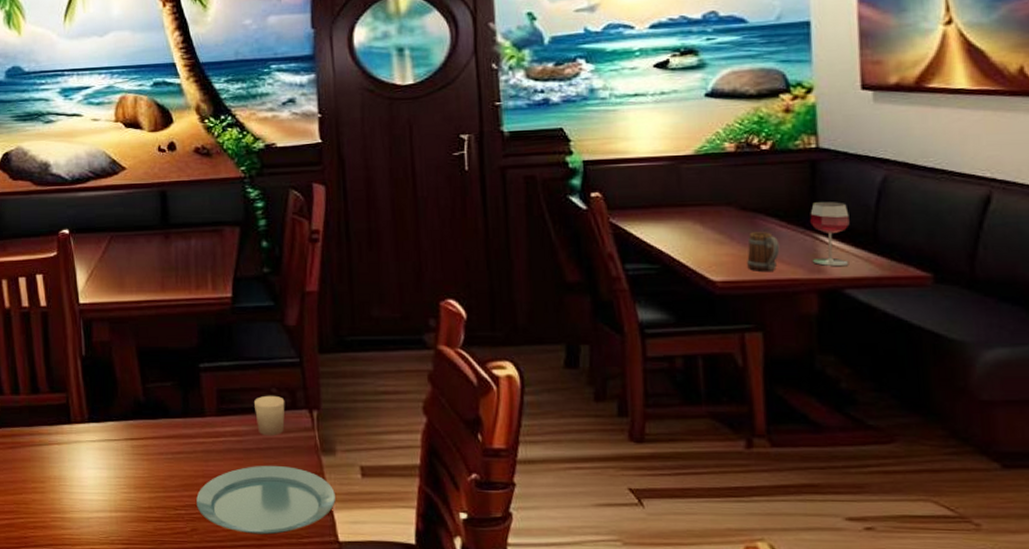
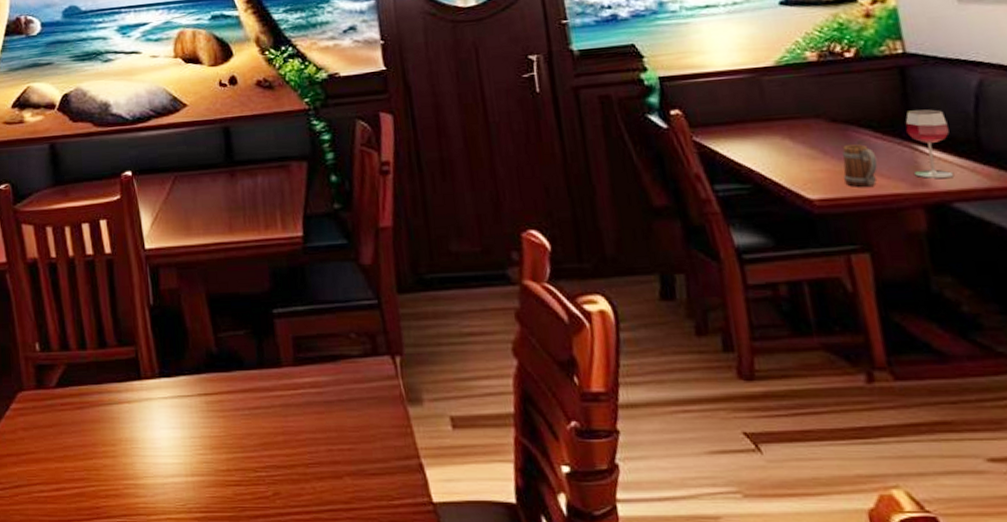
plate: present [196,466,337,535] -> none [277,419,427,497]
candle: present [254,395,285,436] -> none [333,341,367,387]

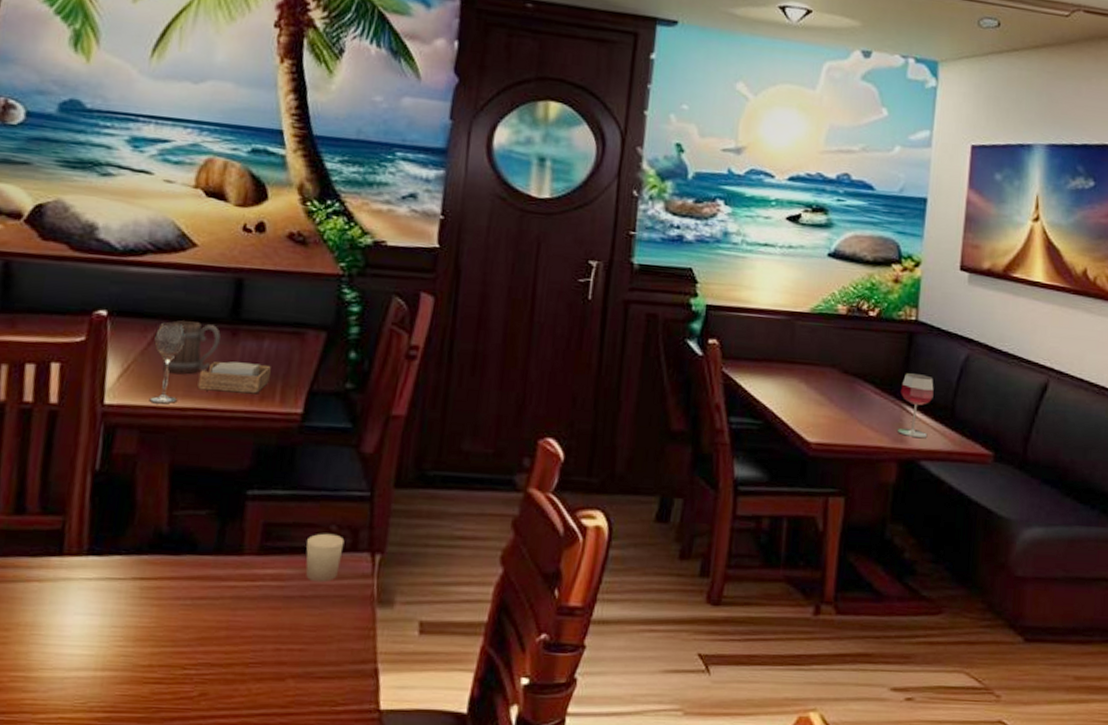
wineglass: none [171,172,201,243] -> present [149,322,187,404]
beer mug: none [182,170,222,216] -> present [162,321,221,375]
napkin holder: none [212,197,270,227] -> present [197,361,272,394]
candle: none [333,341,367,387] -> present [305,533,345,583]
beer mug: present [842,144,878,187] -> none [841,396,872,437]

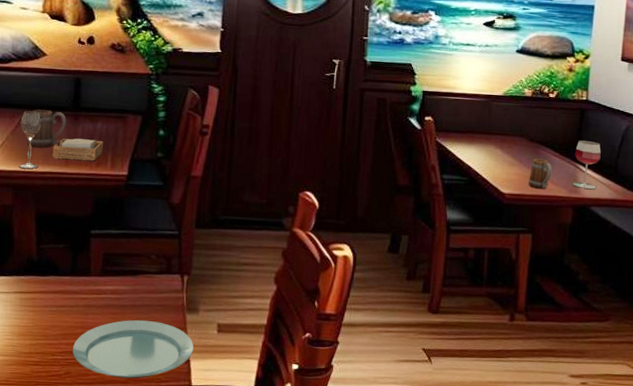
plate: none [212,617,386,701] -> present [72,320,195,379]
candle: present [305,533,345,583] -> none [134,261,162,296]
beer mug: none [841,396,872,437] -> present [528,158,552,189]

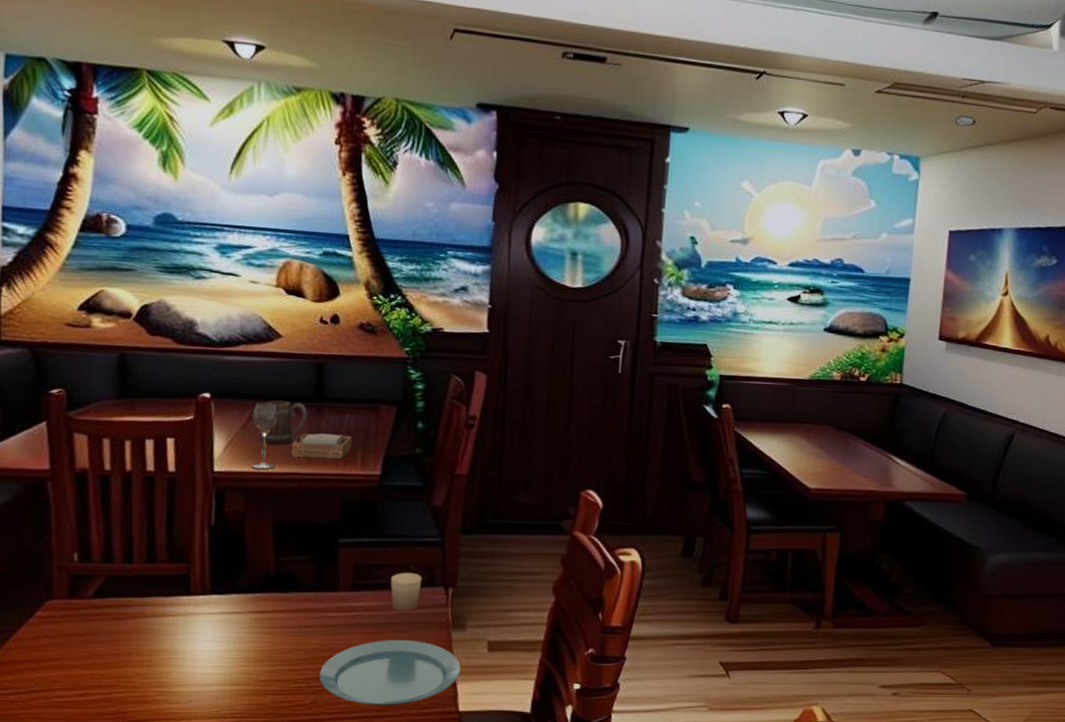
candle: none [134,261,162,296] -> present [391,572,422,612]
beer mug: present [528,158,552,189] -> none [836,449,863,483]
wineglass: present [573,140,601,190] -> none [885,428,916,483]

